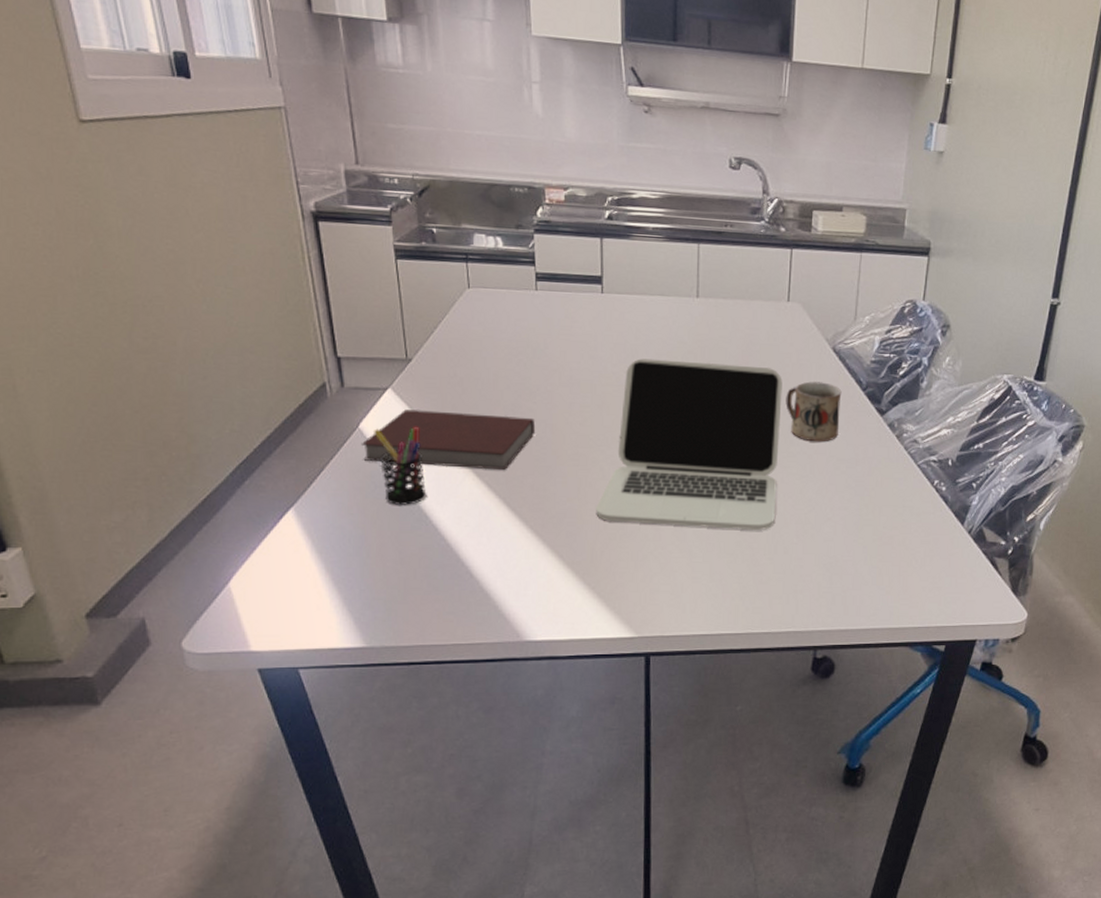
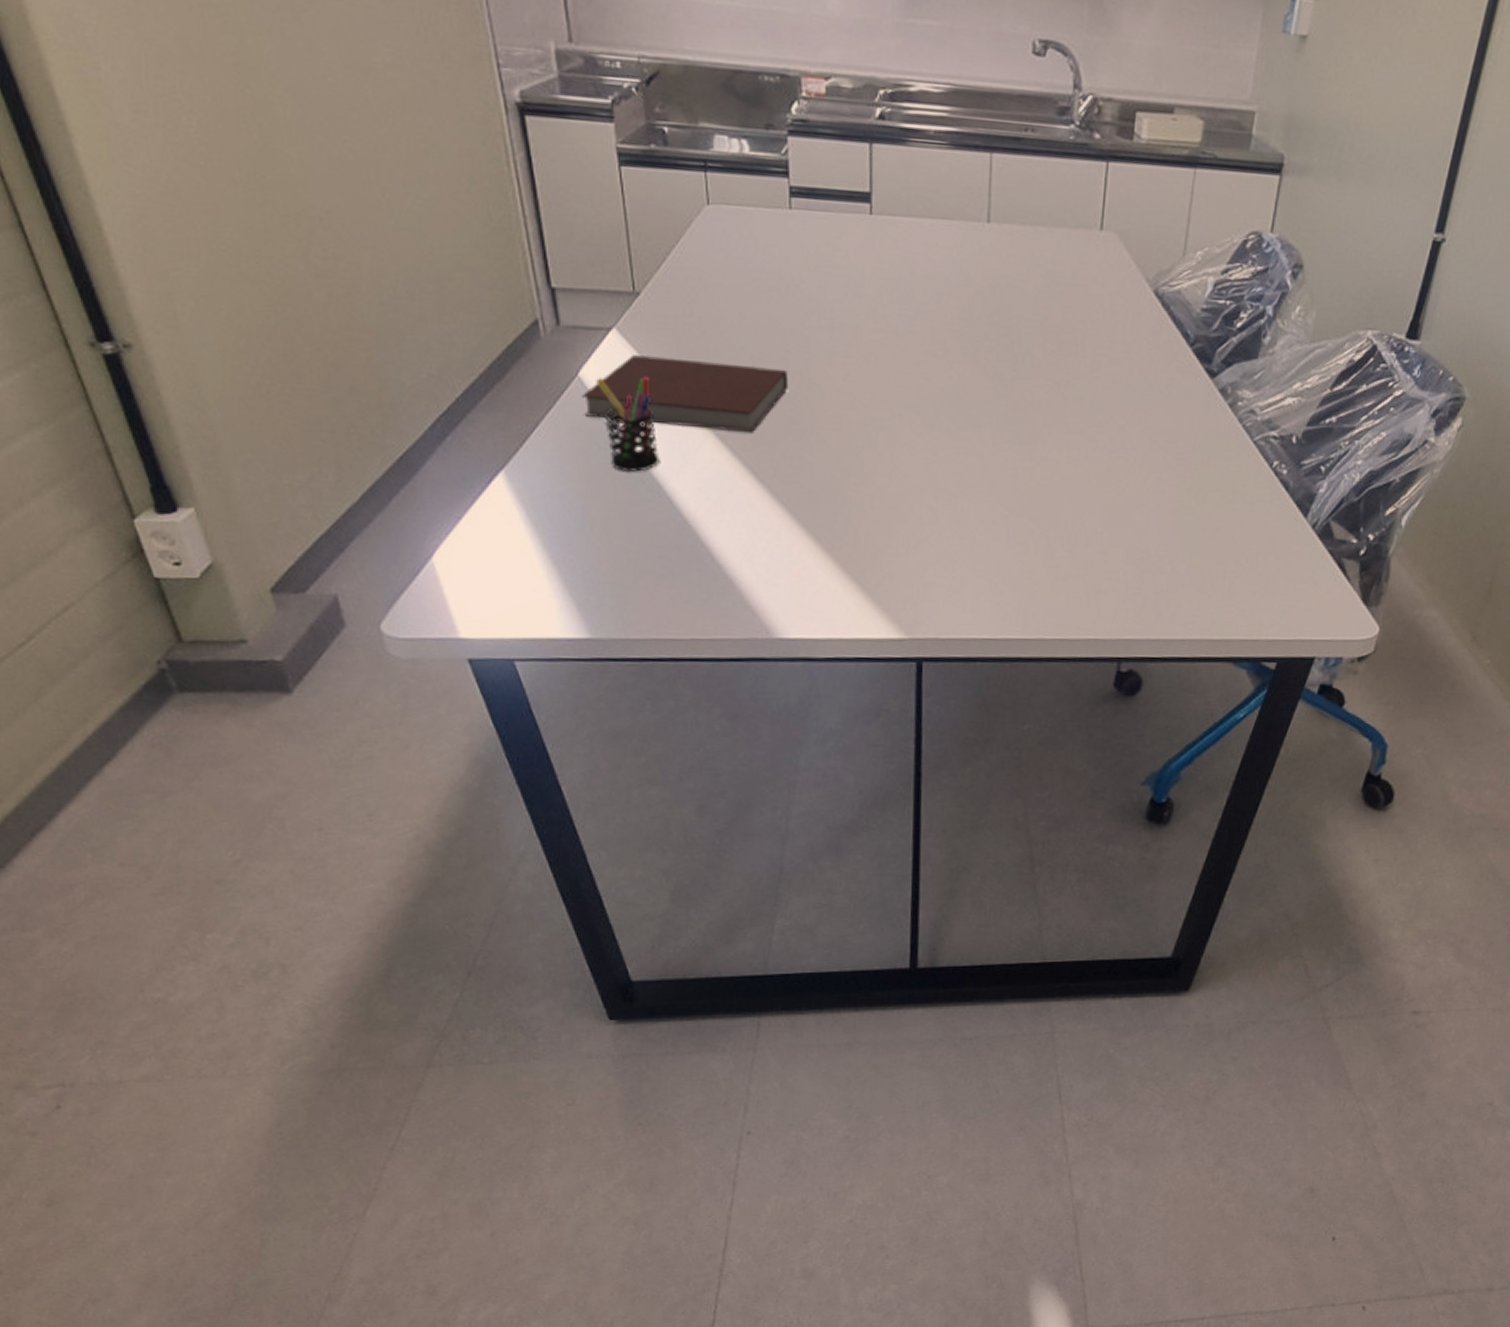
laptop: present [596,358,782,531] -> none [860,298,1091,517]
mug: present [785,381,842,442] -> none [1093,333,1164,410]

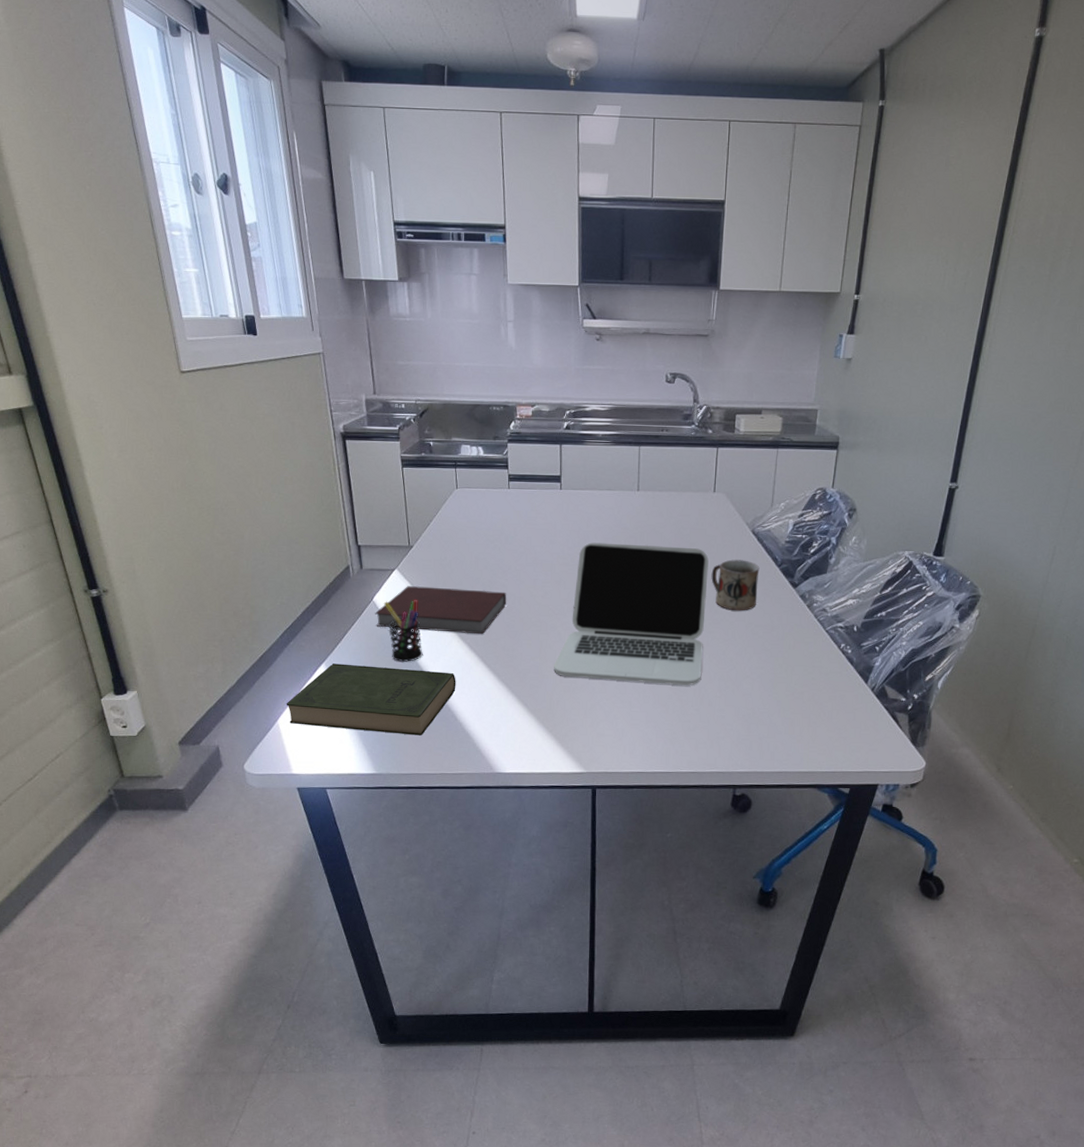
book: none [444,471,712,584] -> present [286,663,456,736]
laptop: none [860,298,1091,517] -> present [554,542,709,686]
mug: none [1093,333,1164,410] -> present [711,559,760,611]

